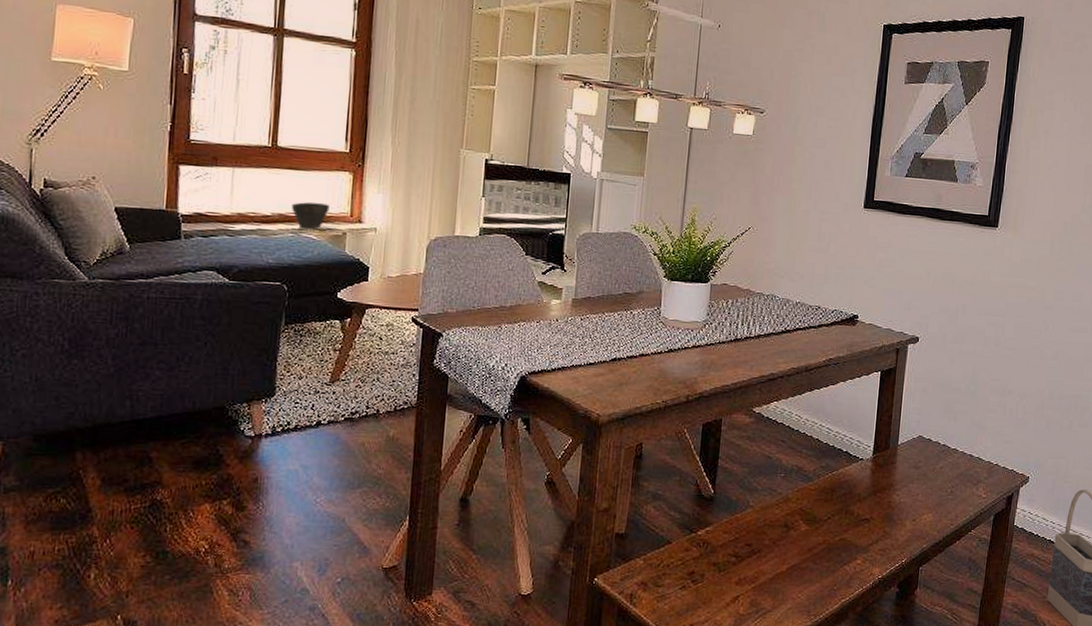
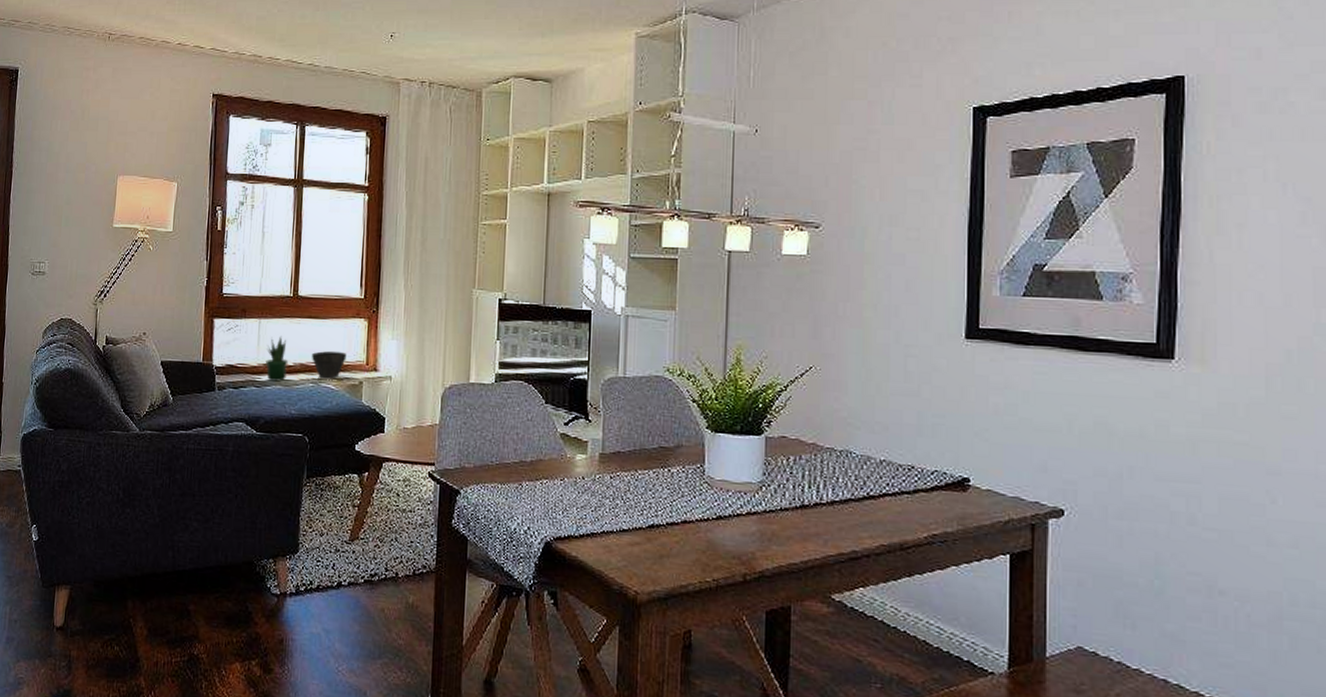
planter: none [240,185,266,231] -> present [265,336,289,382]

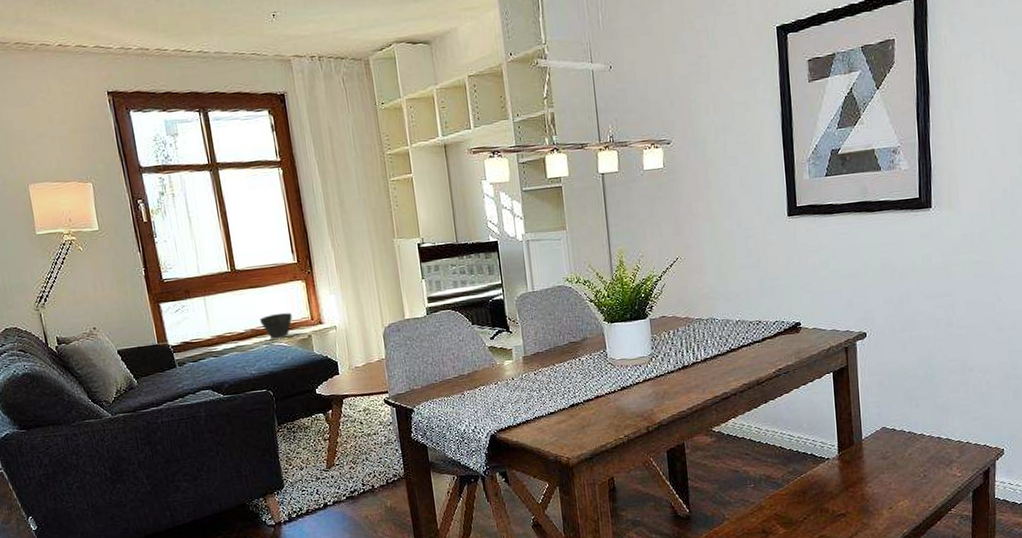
planter: present [265,336,289,382] -> none [216,308,241,350]

